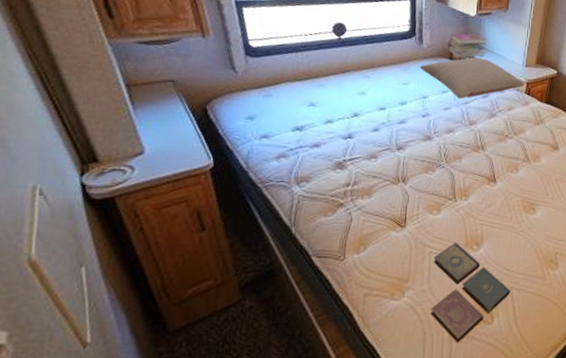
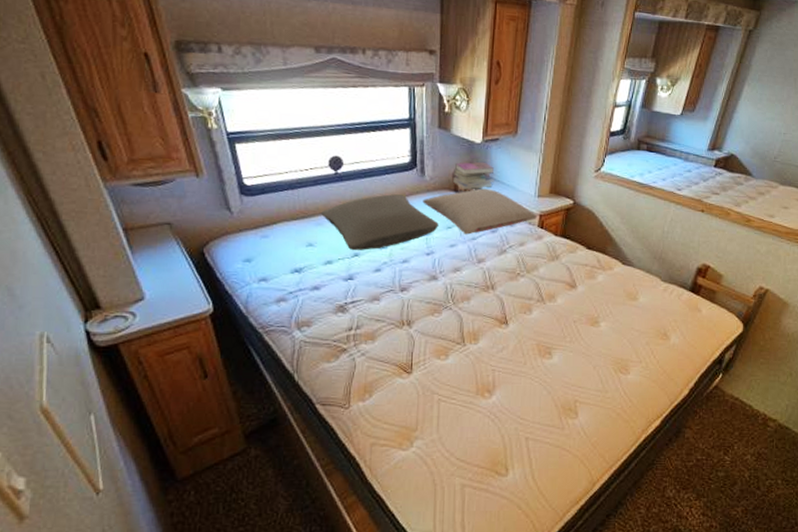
pillow: none [324,59,434,112] -> present [321,194,439,251]
book: present [430,243,510,344] -> none [441,390,526,496]

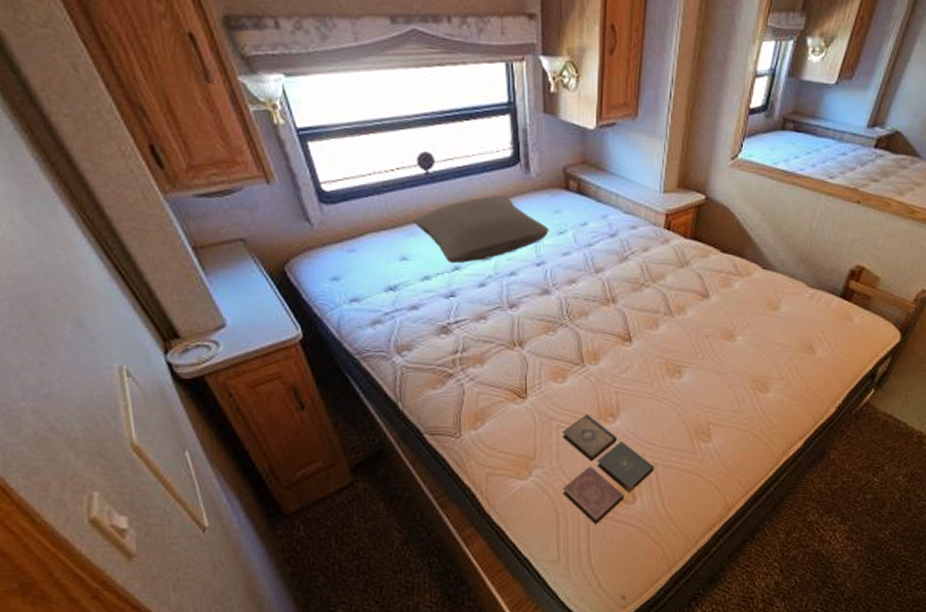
pillow: present [423,188,537,235] -> none [529,184,663,240]
book: none [441,390,526,496] -> present [562,414,654,525]
books: present [453,161,494,191] -> none [564,152,612,189]

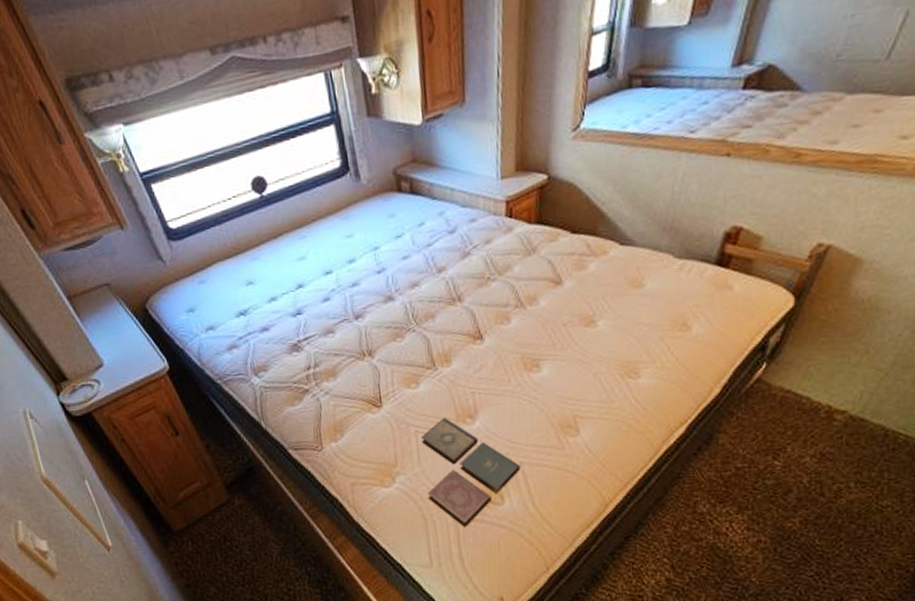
pillow: present [414,196,549,264] -> none [254,207,386,283]

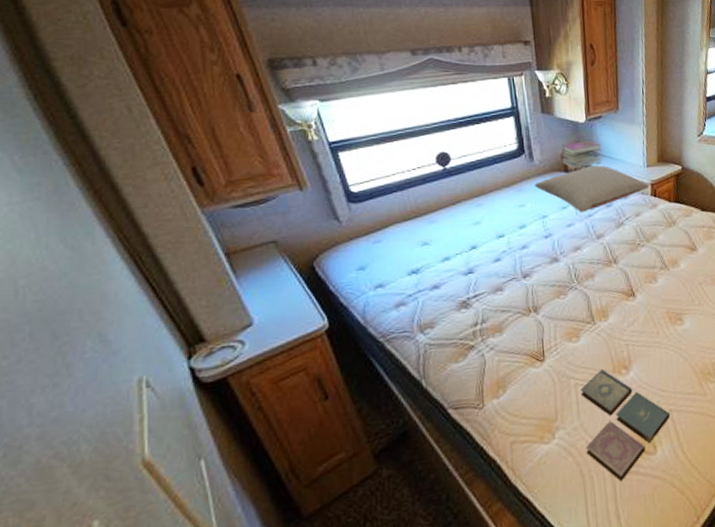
pillow: none [363,180,503,242] -> present [535,165,649,213]
books: none [393,147,444,189] -> present [562,140,603,170]

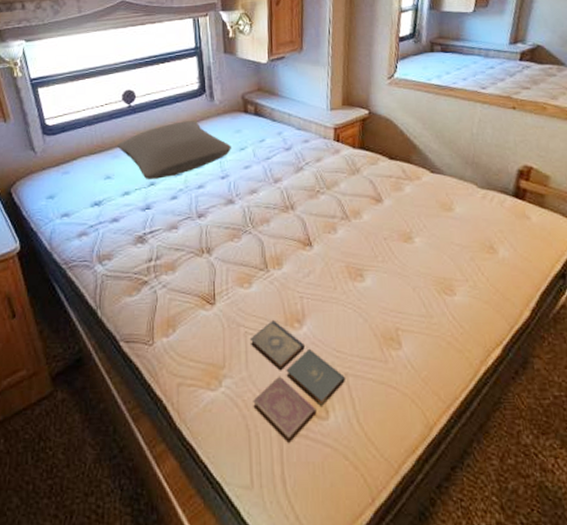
pillow: none [434,182,554,244] -> present [117,121,231,180]
pillow: present [535,165,649,213] -> none [214,106,332,155]
books: present [562,140,603,170] -> none [242,80,284,111]

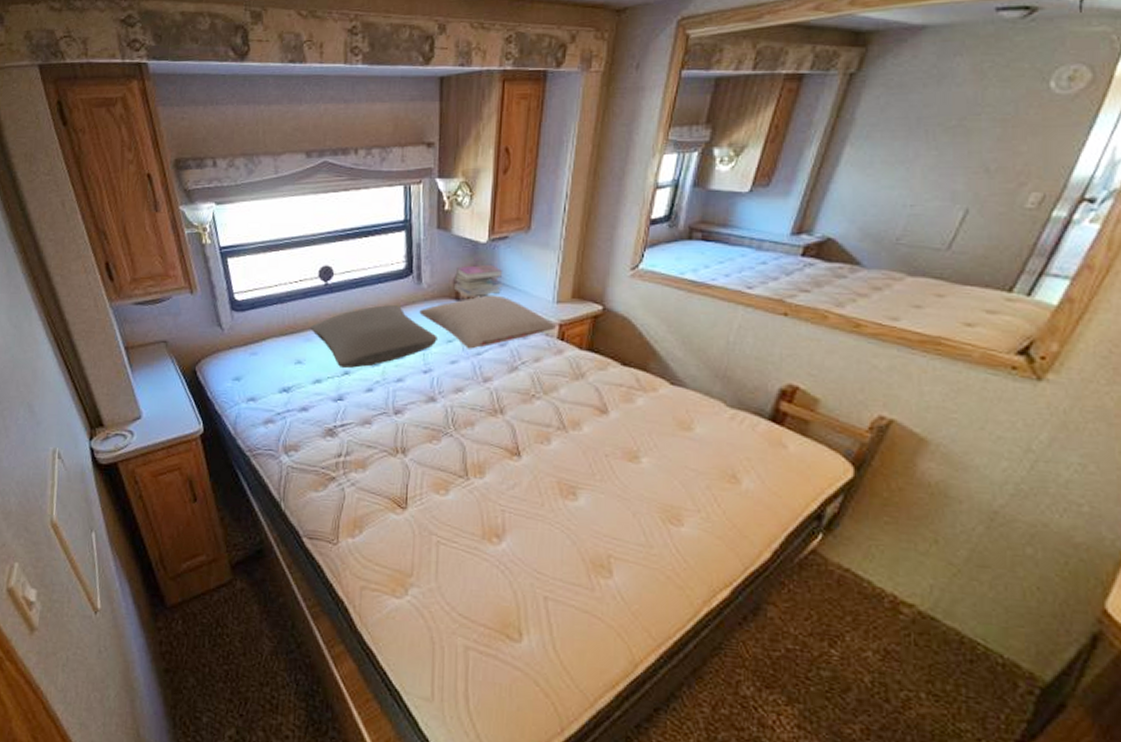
pillow: none [214,106,332,155] -> present [419,295,556,349]
books: none [242,80,284,111] -> present [454,264,503,299]
book: present [249,320,345,444] -> none [440,532,544,662]

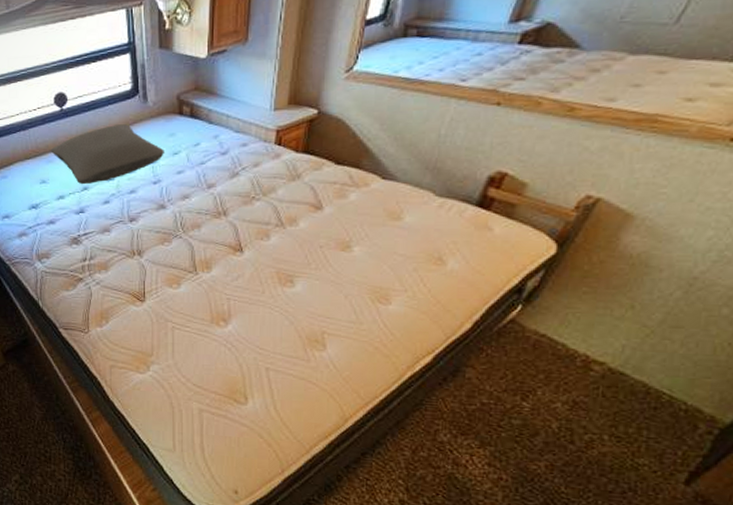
pillow: present [419,295,556,349] -> none [147,107,273,159]
books: present [454,264,503,299] -> none [178,78,223,113]

